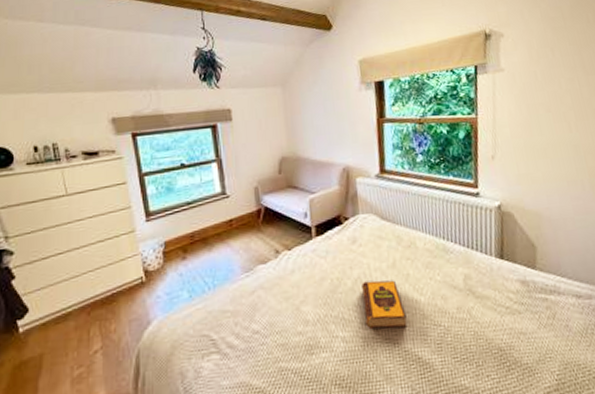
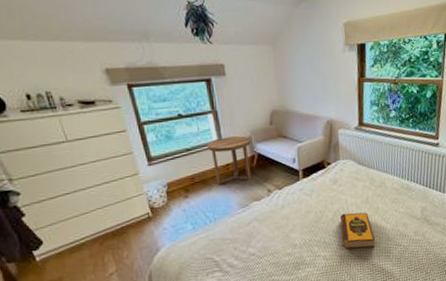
side table: none [210,186,258,244] -> present [207,136,252,185]

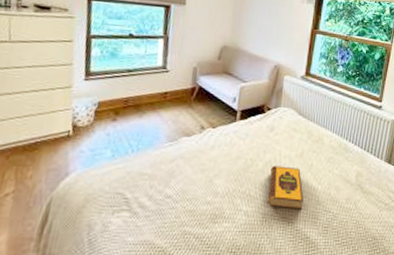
side table: present [207,136,252,185] -> none [150,64,196,113]

